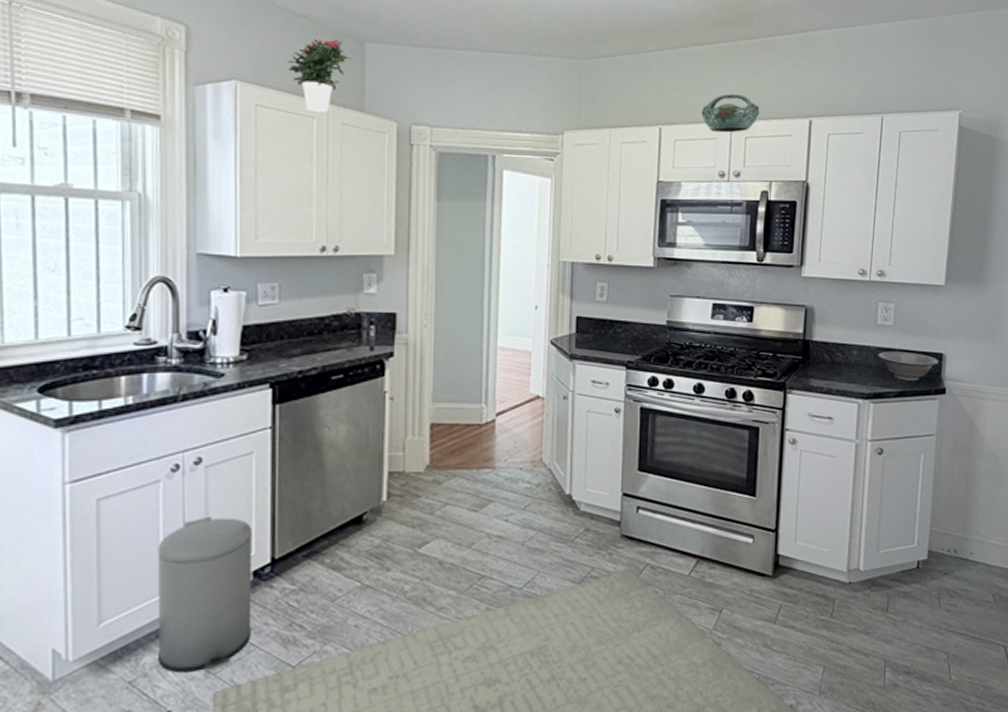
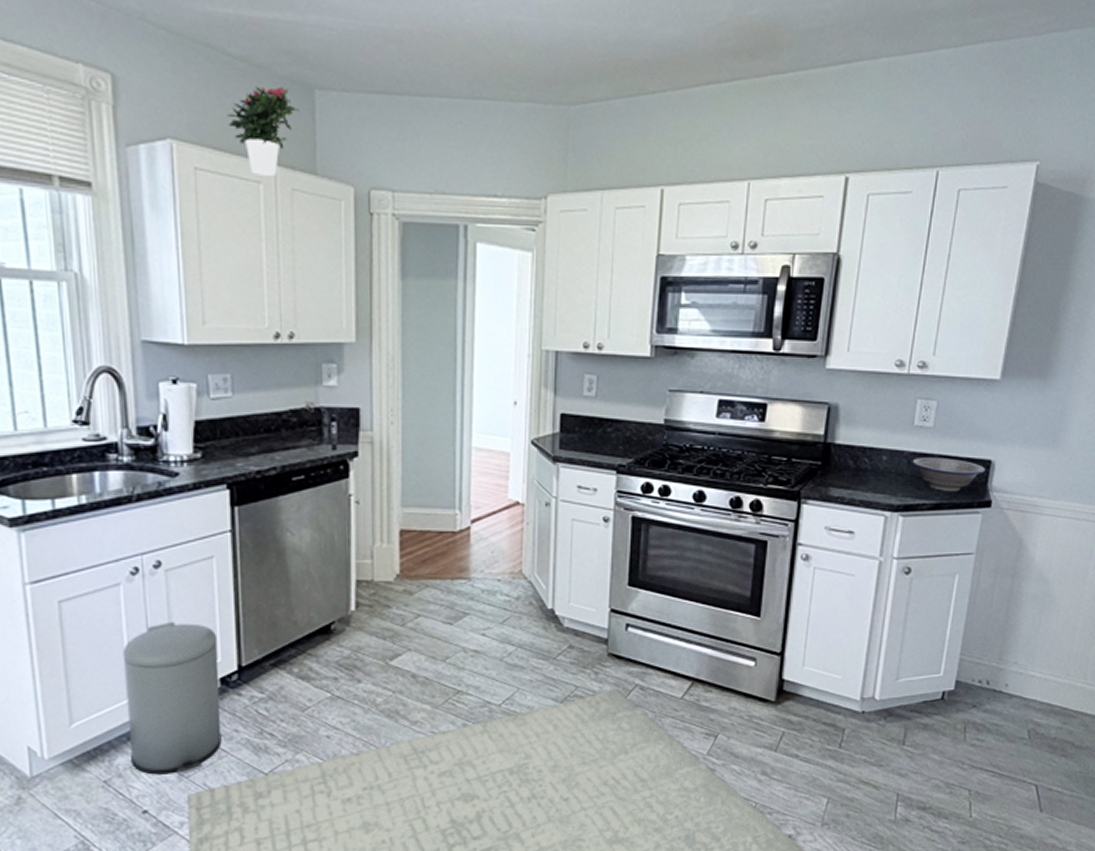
decorative basket: present [701,94,759,133] -> none [712,145,784,195]

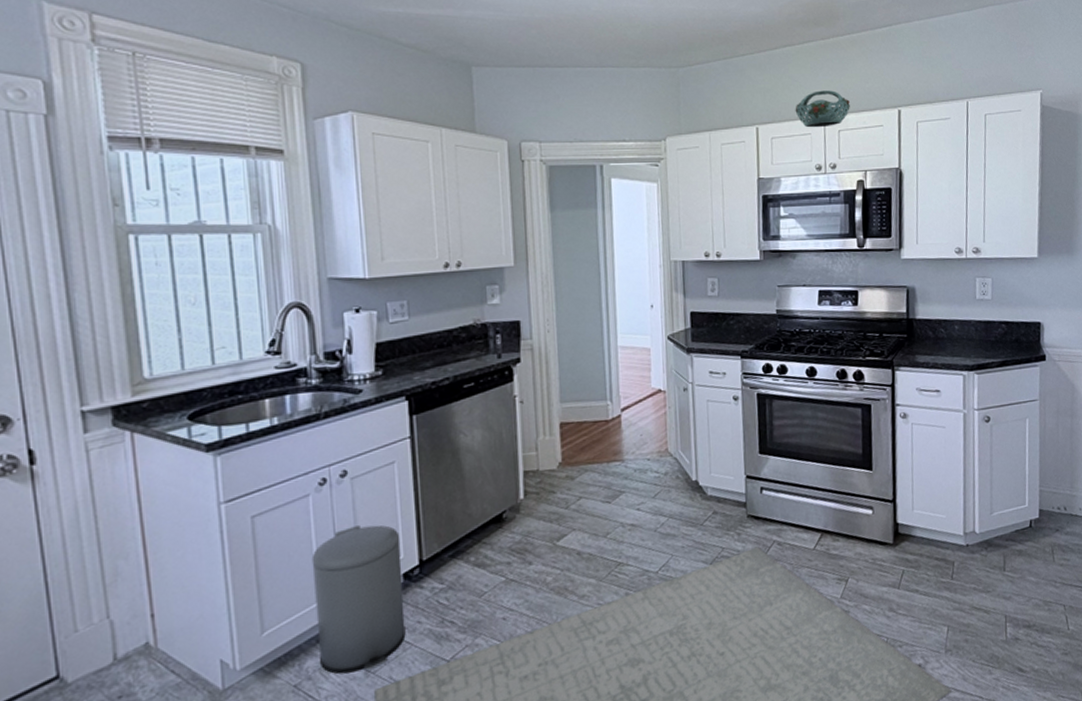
potted flower: present [226,86,300,177] -> none [399,65,460,137]
decorative basket: none [712,145,784,195] -> present [795,90,850,128]
bowl: present [912,456,985,493] -> none [978,323,1037,351]

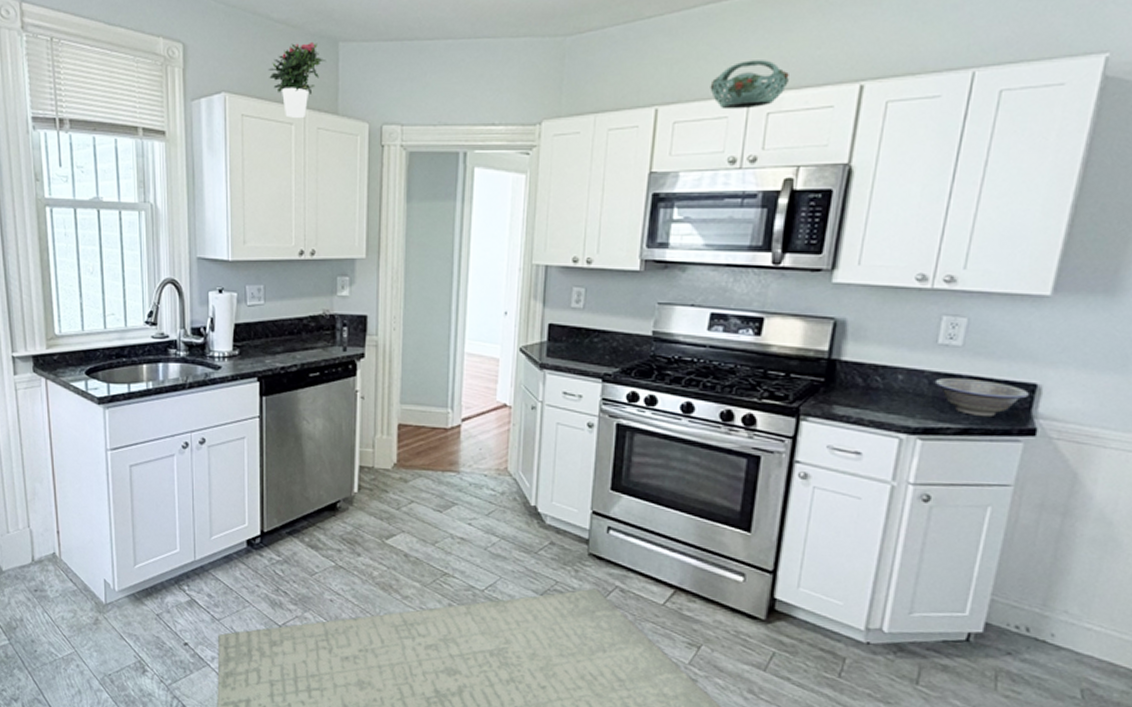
pedal bin: present [311,524,406,674] -> none [174,489,246,618]
potted flower: none [399,65,460,137] -> present [268,41,326,119]
bowl: none [978,323,1037,351] -> present [934,377,1029,417]

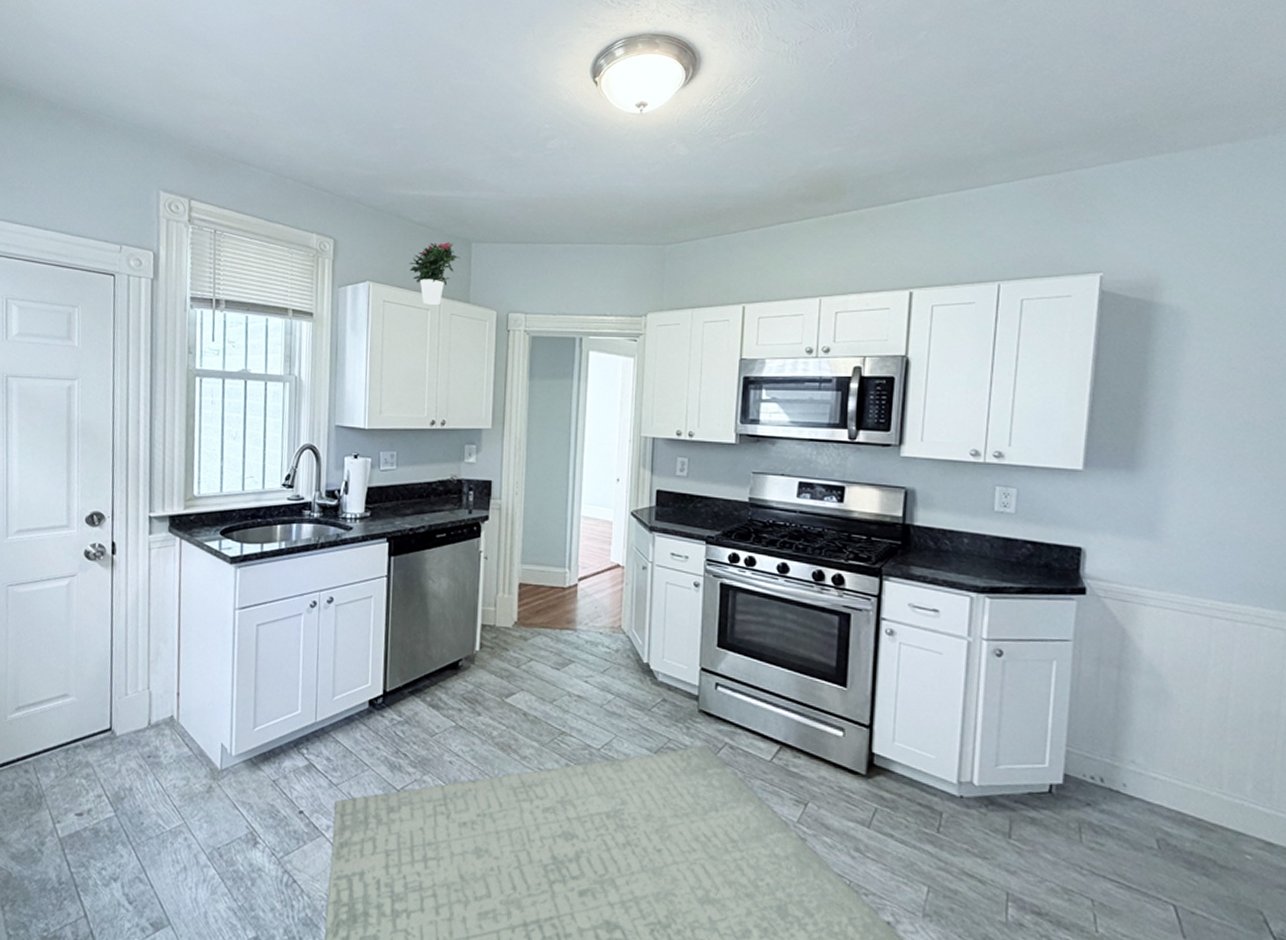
decorative basket: present [710,60,789,110] -> none [787,269,851,309]
bowl: present [934,377,1029,417] -> none [995,541,1076,578]

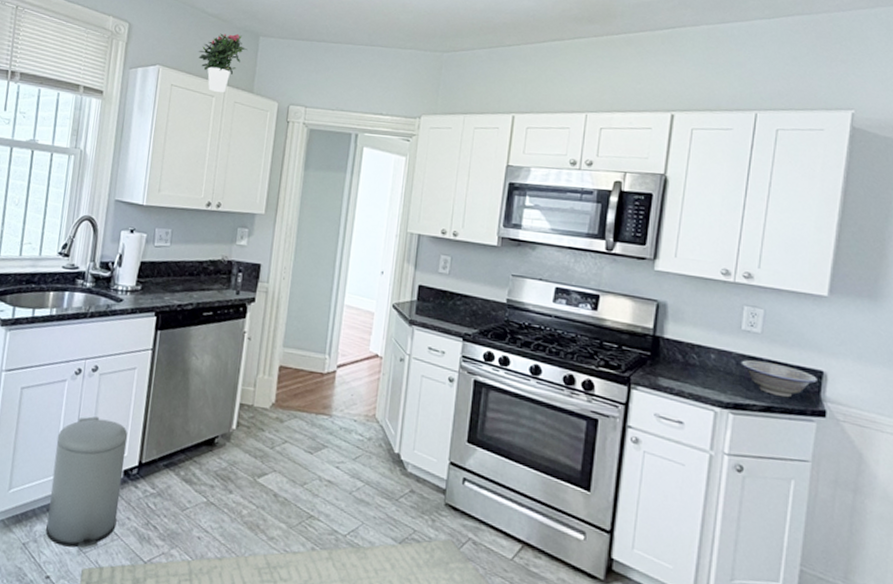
pedal bin: none [295,648,370,783] -> present [46,416,128,551]
bowl: none [995,541,1076,578] -> present [740,360,817,398]

